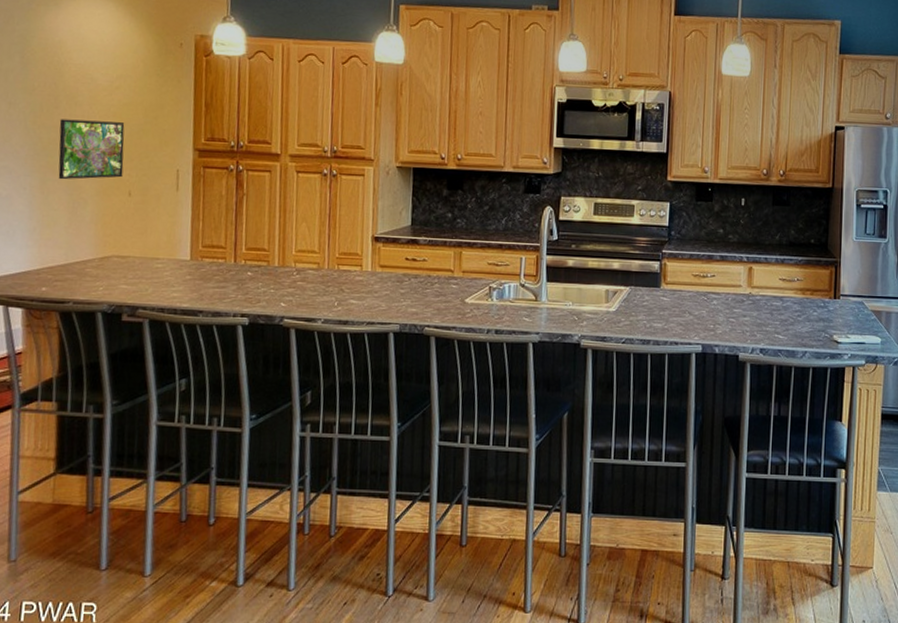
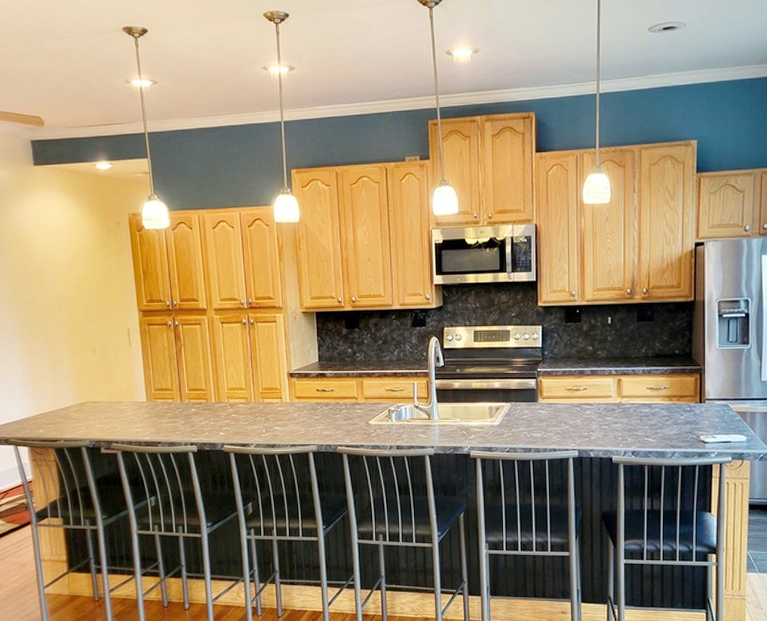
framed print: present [58,119,125,180] -> none [34,293,87,343]

